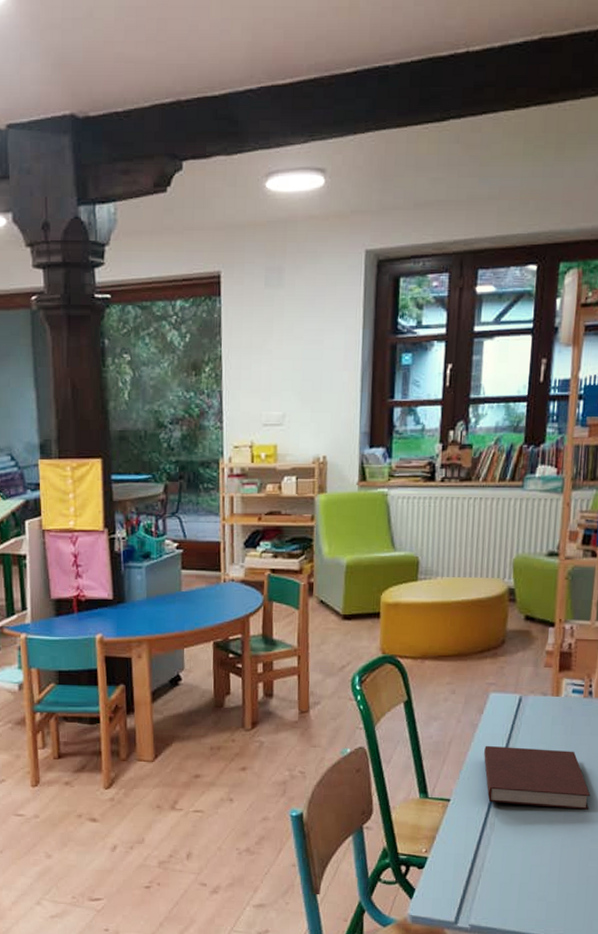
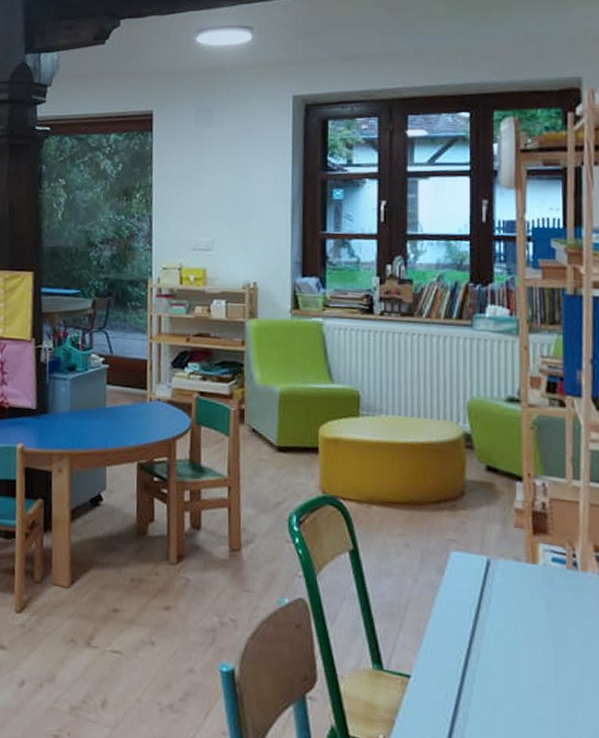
notebook: present [484,745,591,810] -> none [449,613,589,712]

